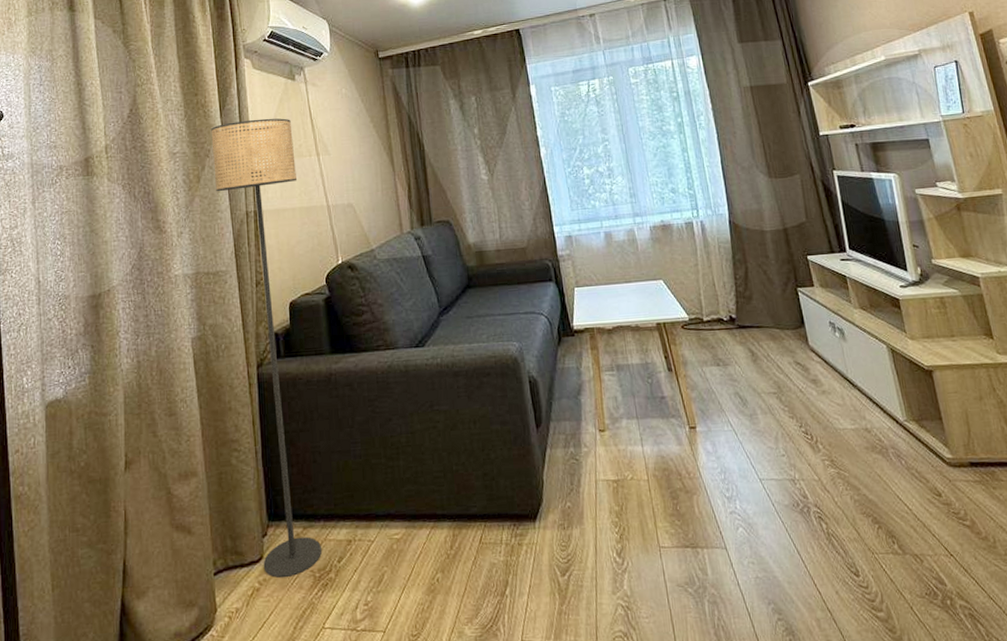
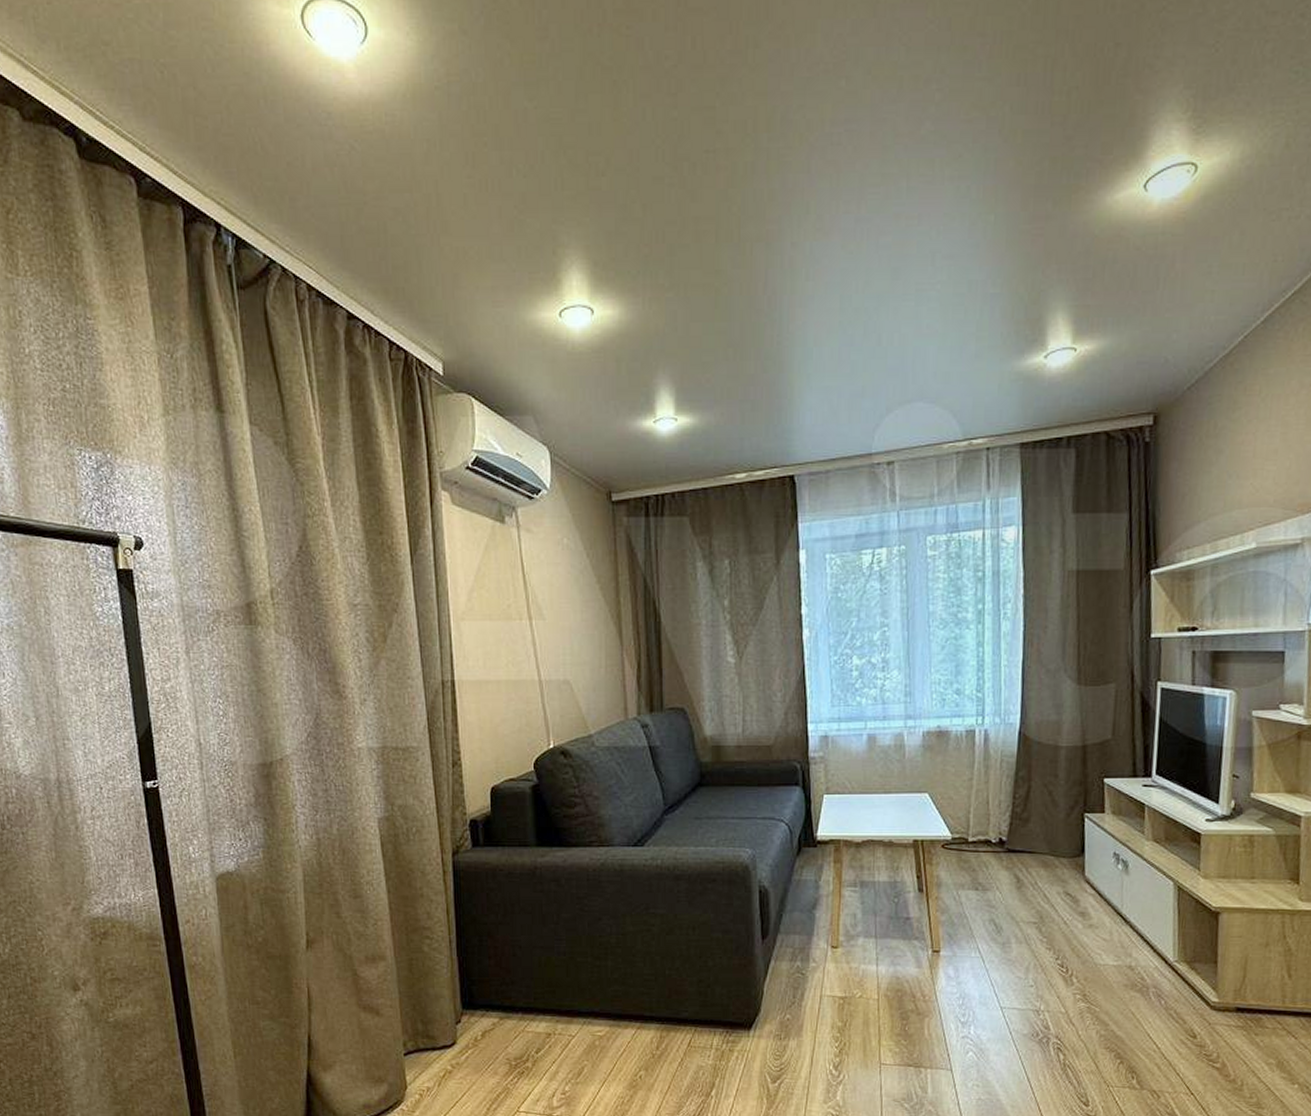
floor lamp: present [211,118,322,579] -> none [399,569,518,1064]

